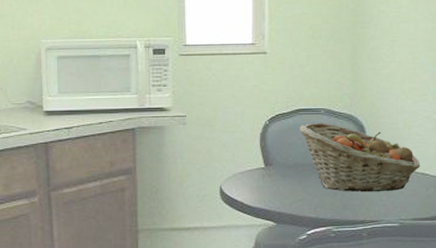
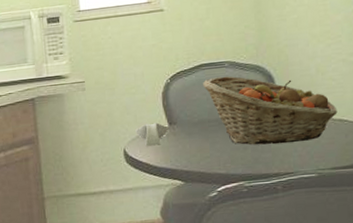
spoon rest: none [233,162,265,185] -> present [135,122,169,146]

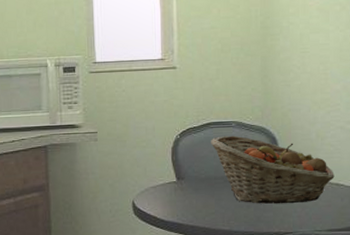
spoon rest: present [135,122,169,146] -> none [145,177,177,200]

